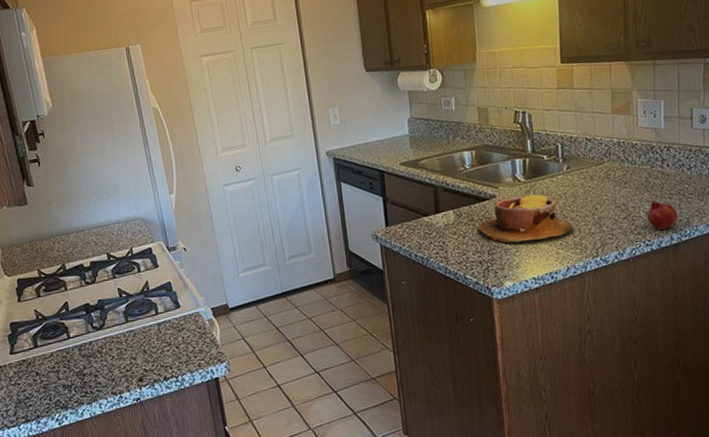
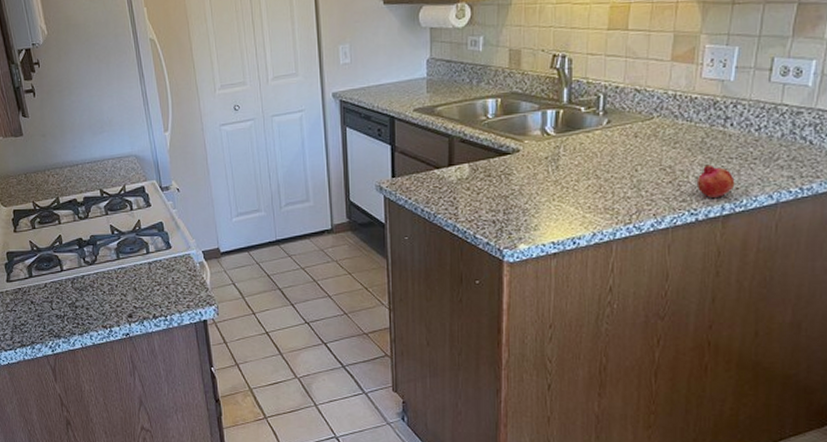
bowl: present [477,194,574,243] -> none [494,150,606,203]

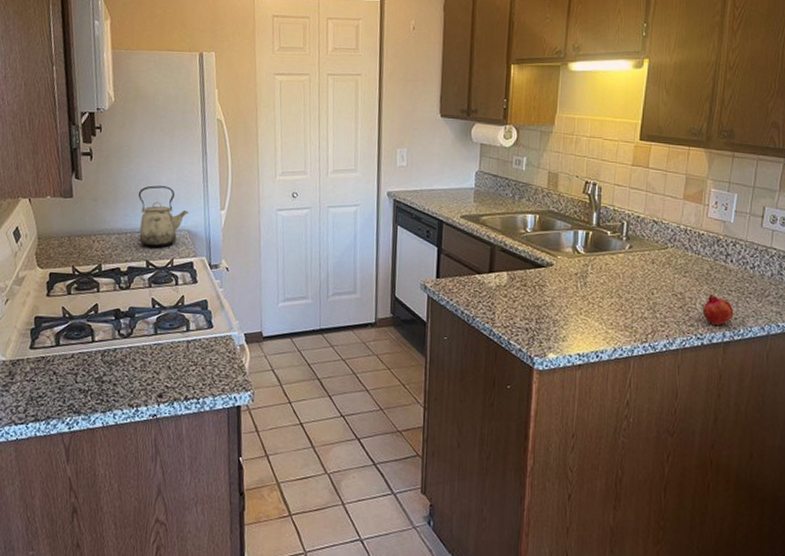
kettle: none [83,114,133,176] -> present [138,185,188,248]

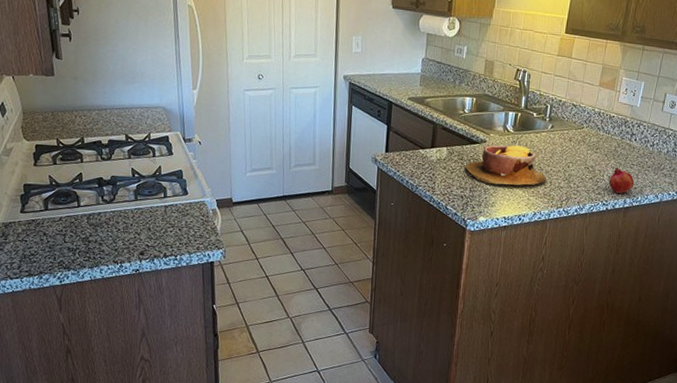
kettle: present [138,185,188,248] -> none [116,66,163,123]
bowl: none [529,268,627,316] -> present [464,144,546,185]

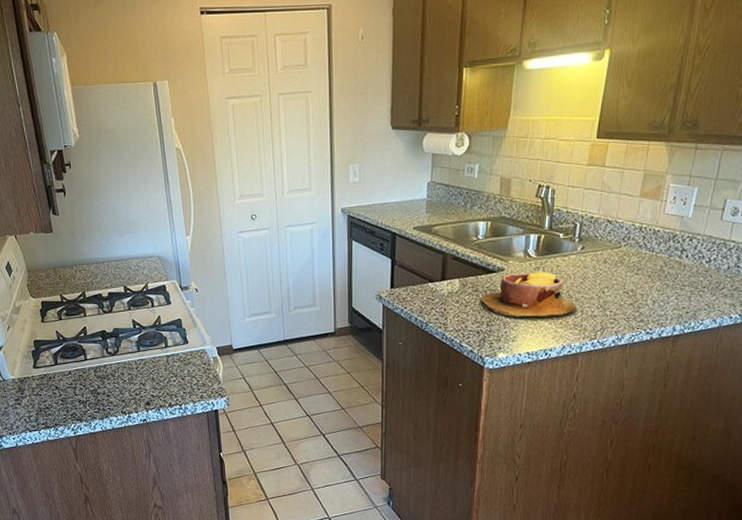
fruit: present [608,168,635,194] -> none [653,290,686,320]

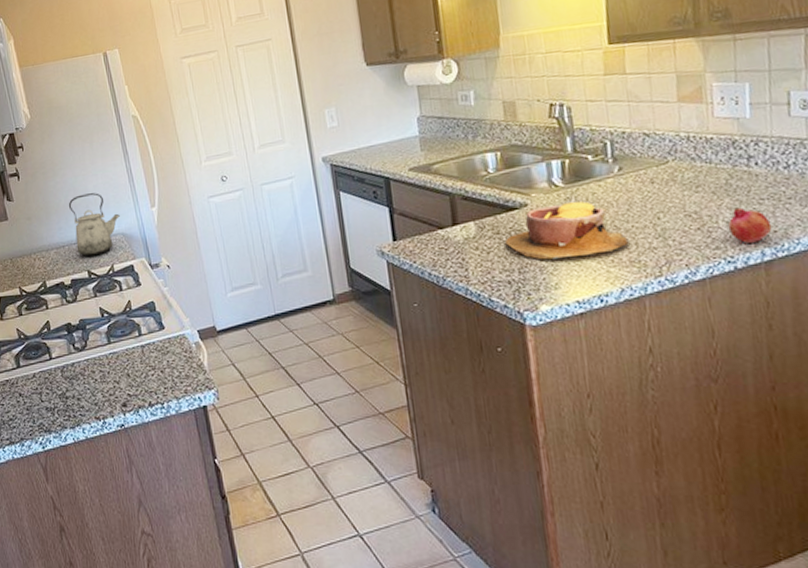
kettle: none [110,216,157,274] -> present [68,193,120,257]
fruit: none [653,290,686,320] -> present [727,207,772,243]

